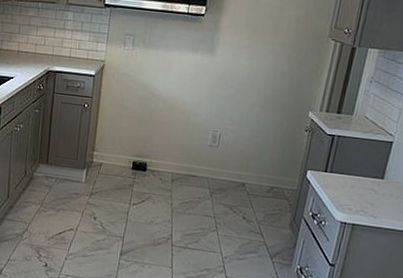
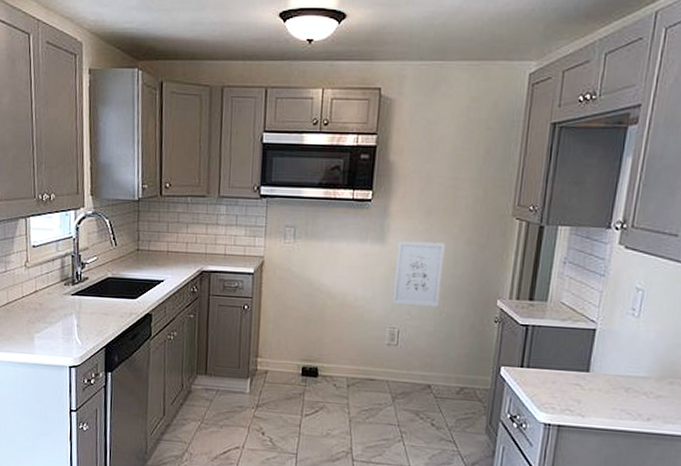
wall art: none [216,53,267,115] -> present [391,240,445,307]

